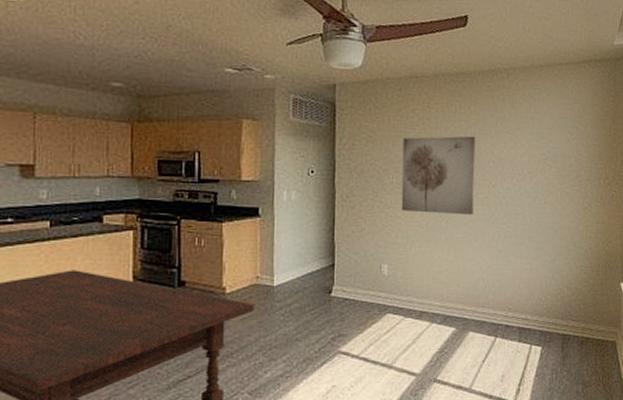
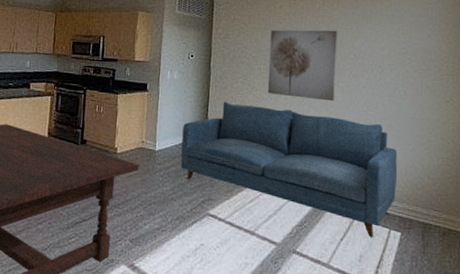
sofa: none [304,223,538,355] -> present [180,101,398,238]

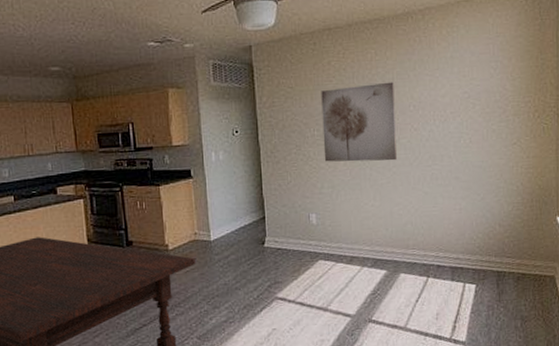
sofa: present [180,101,398,238] -> none [237,175,469,294]

